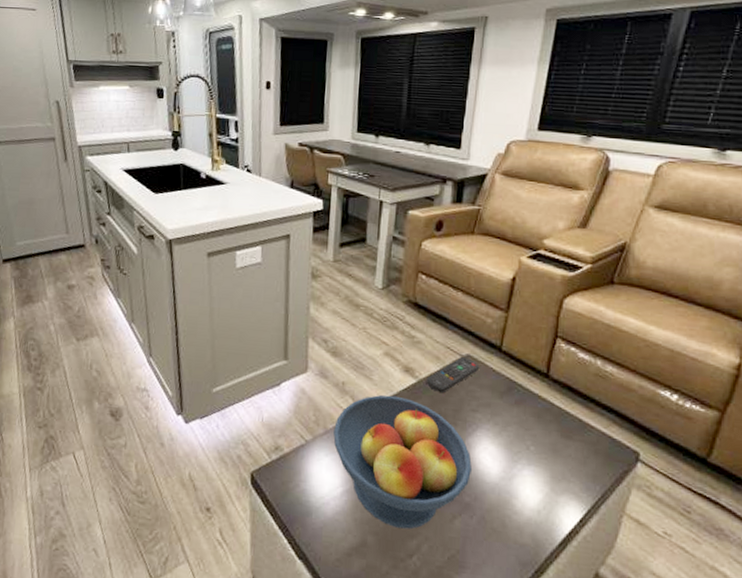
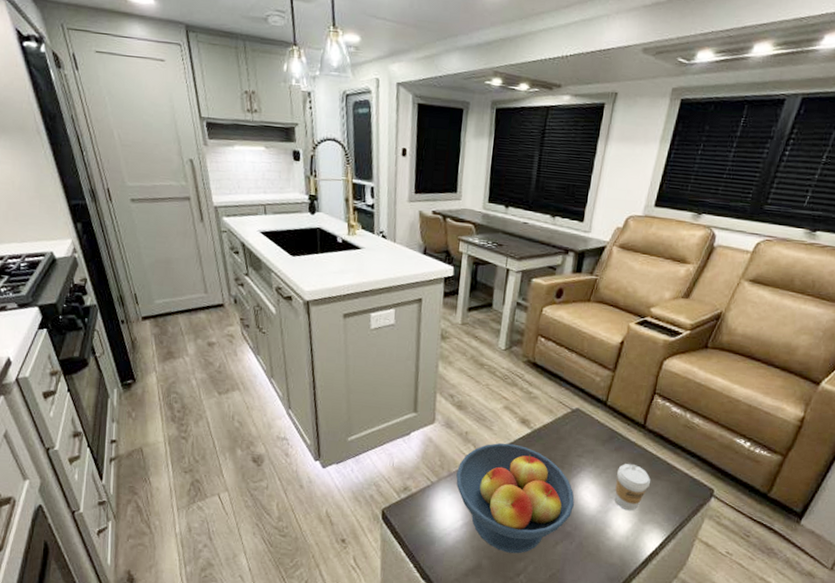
remote control: present [426,357,479,393] -> none [539,411,586,441]
coffee cup: none [519,419,561,478] -> present [614,463,651,511]

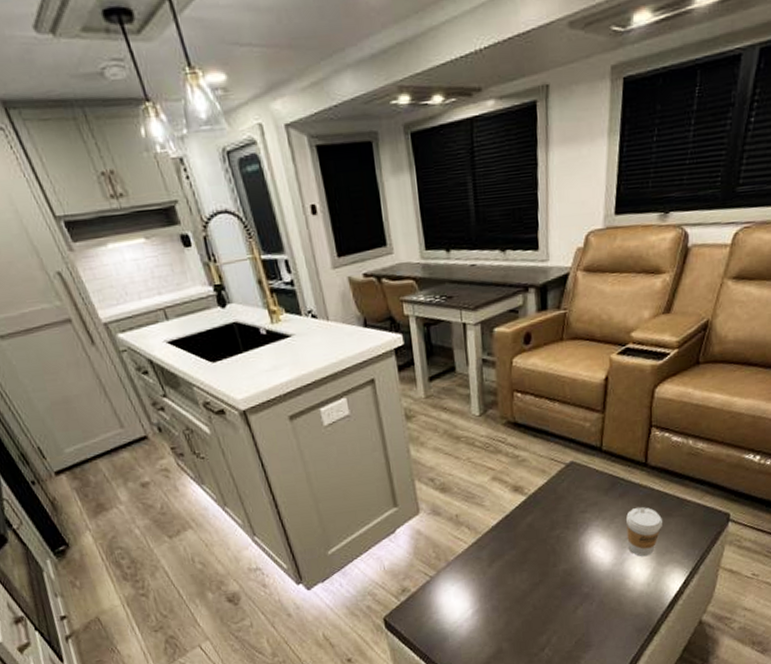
fruit bowl: present [456,443,575,554] -> none [455,515,587,630]

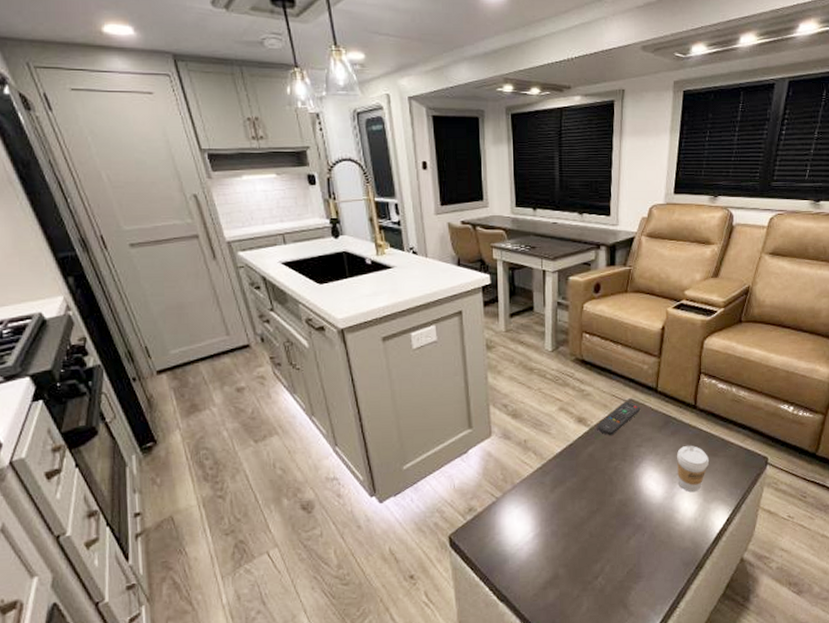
remote control: none [535,465,583,503] -> present [597,402,640,435]

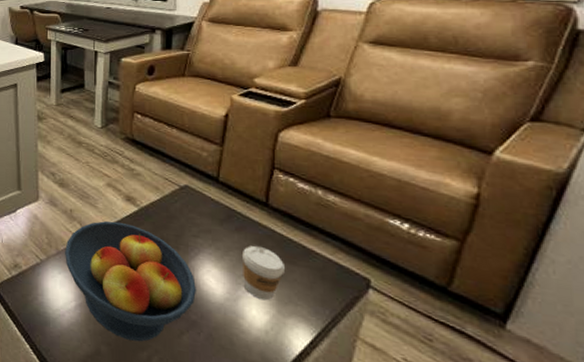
fruit bowl: none [521,444,640,557] -> present [65,221,196,342]
remote control: present [597,402,640,435] -> none [147,188,197,219]

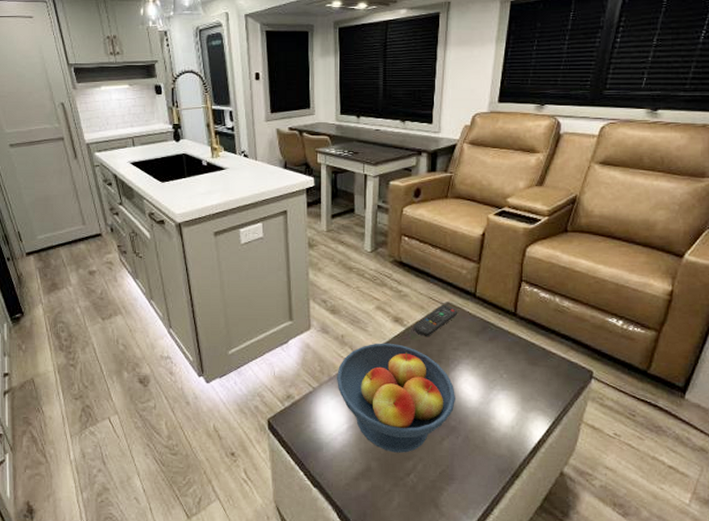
remote control: none [147,188,197,219] -> present [413,305,457,336]
coffee cup: present [243,245,284,301] -> none [494,352,528,400]

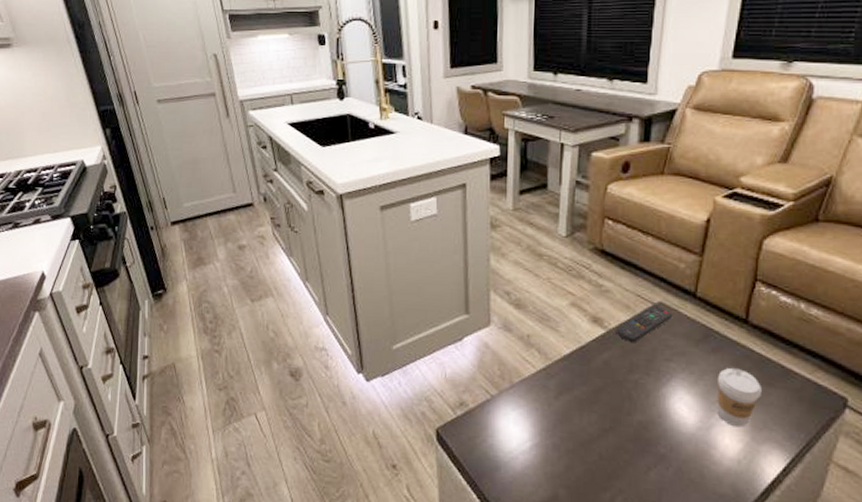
fruit bowl: present [337,343,455,453] -> none [520,346,666,482]
coffee cup: none [494,352,528,400] -> present [717,367,761,427]

